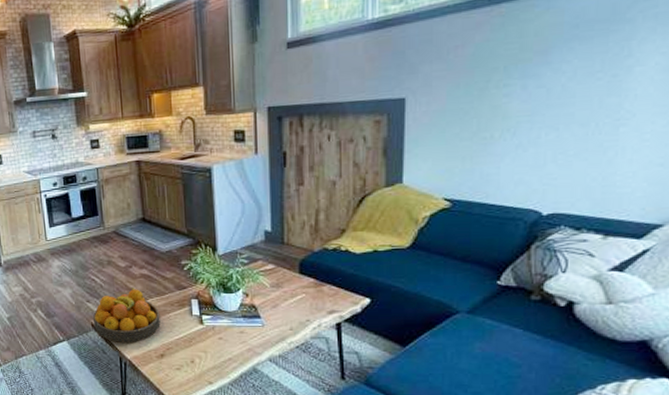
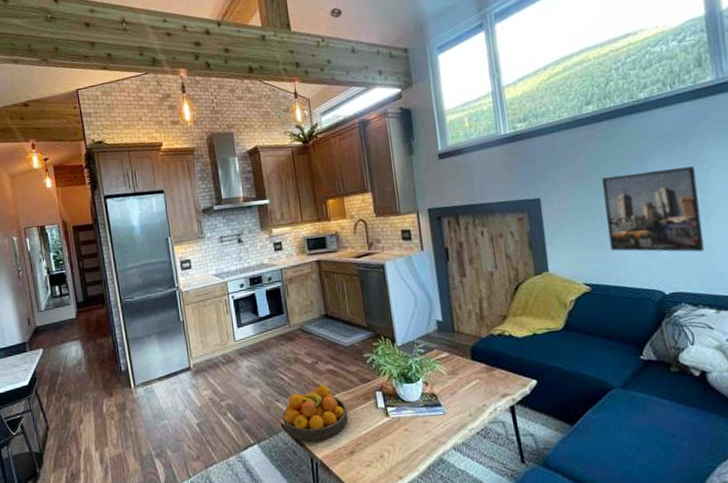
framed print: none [483,63,614,168] -> present [601,166,705,252]

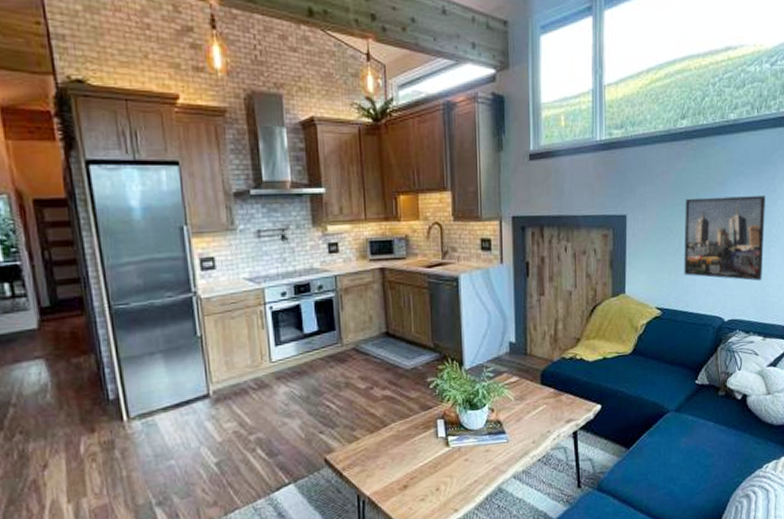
fruit bowl: present [283,383,349,442] -> none [327,411,404,478]

